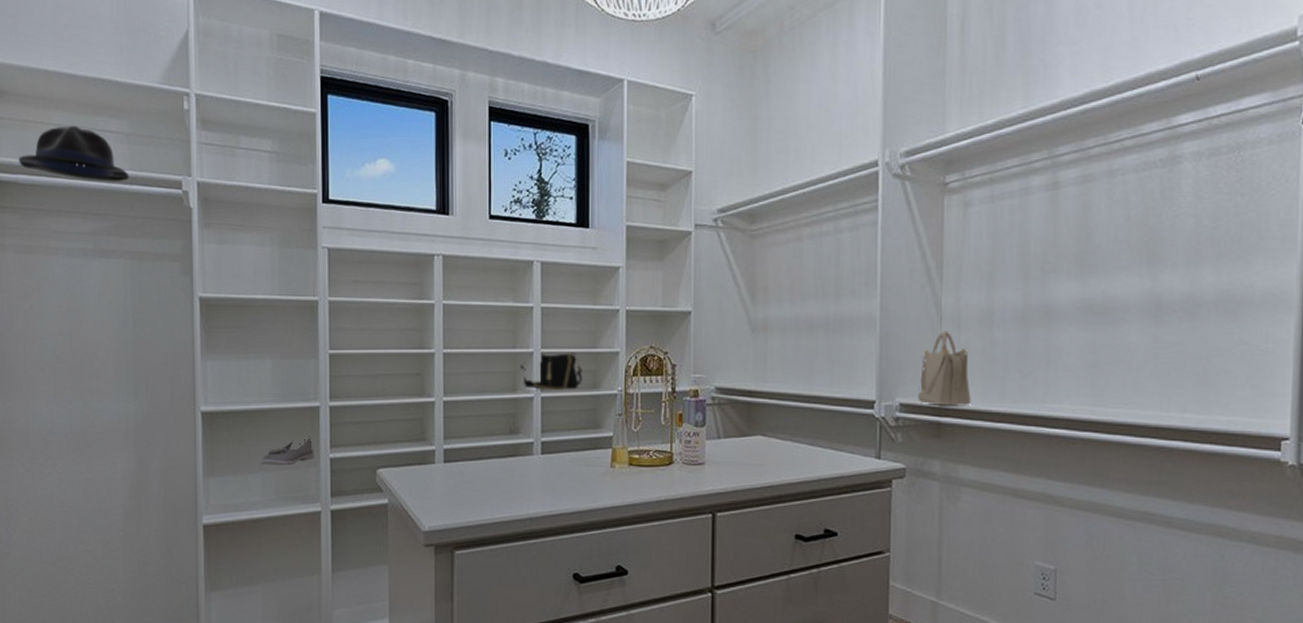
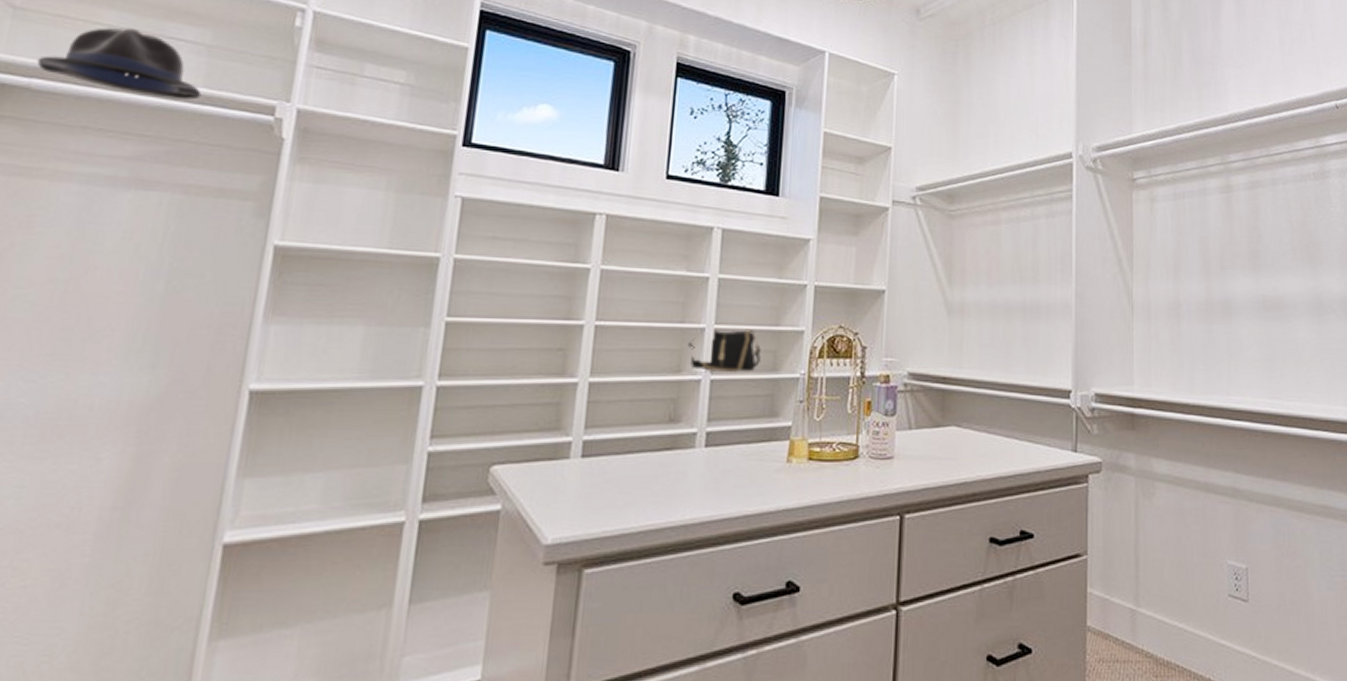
shoe: present [261,436,314,466] -> none [326,423,408,462]
handbag: present [918,331,971,405] -> none [1113,320,1162,396]

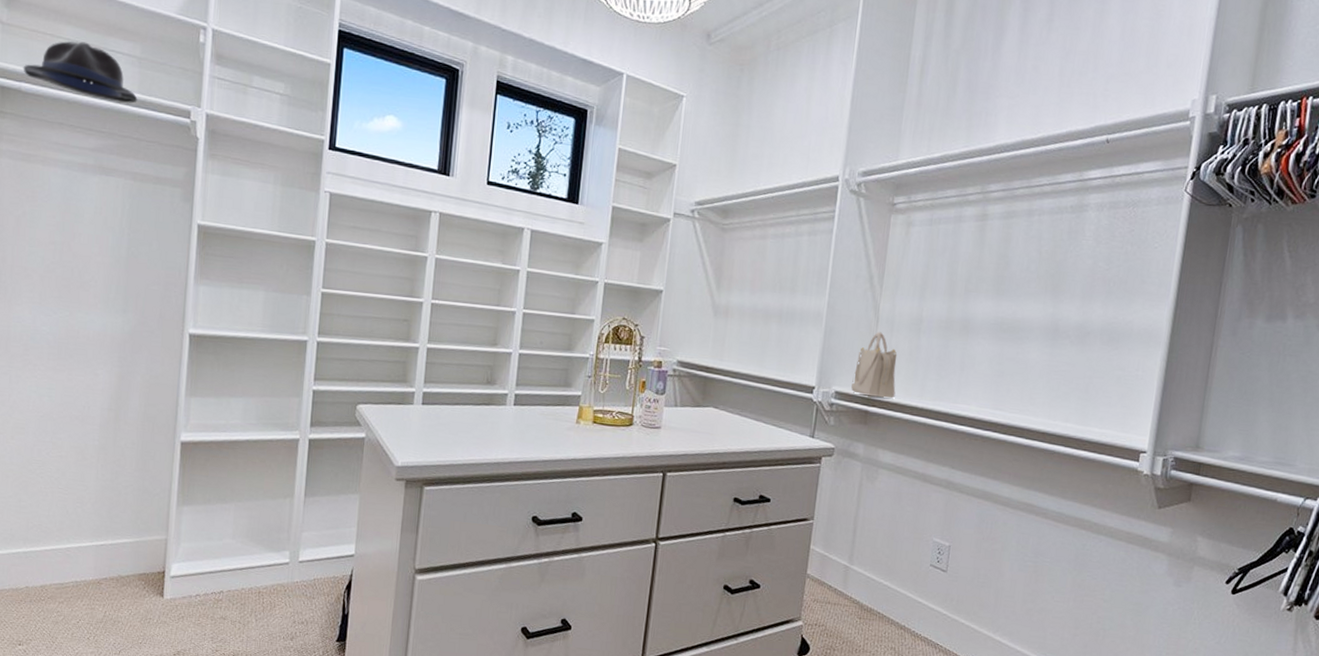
handbag: present [687,328,761,373] -> none [502,313,559,350]
handbag: none [1113,320,1162,396] -> present [851,332,898,399]

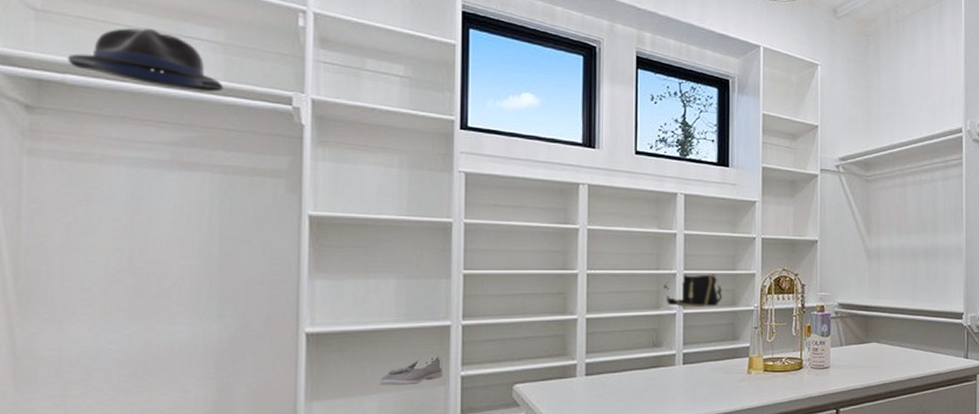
shoe: none [244,367,298,393] -> present [378,354,443,386]
handbag: none [502,313,559,350] -> present [663,273,722,308]

